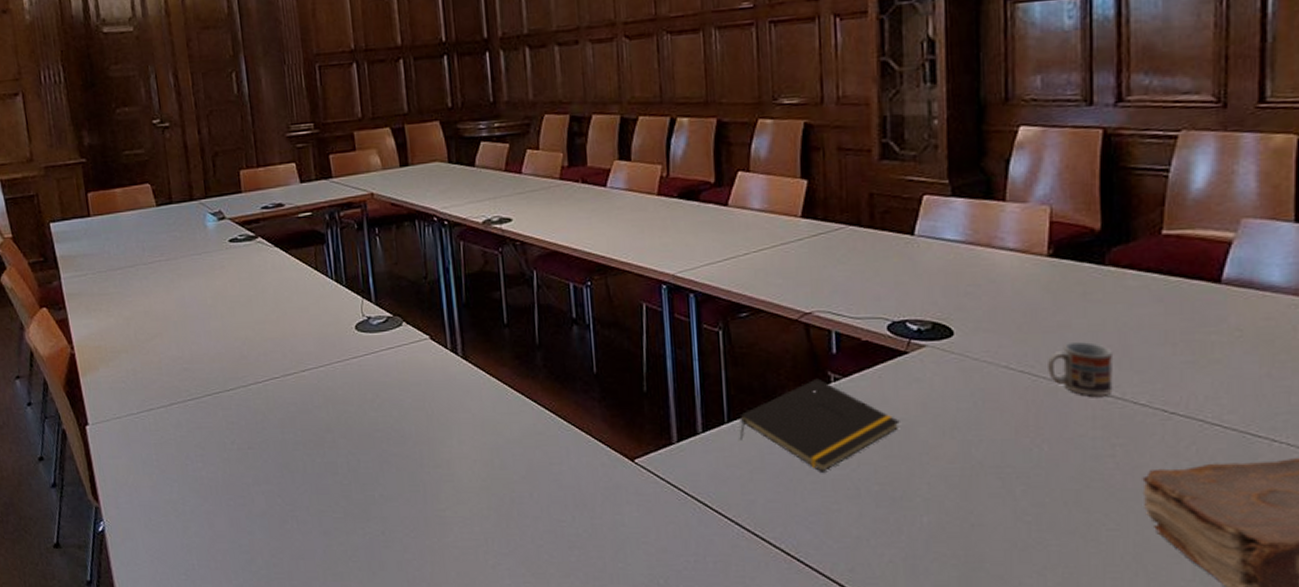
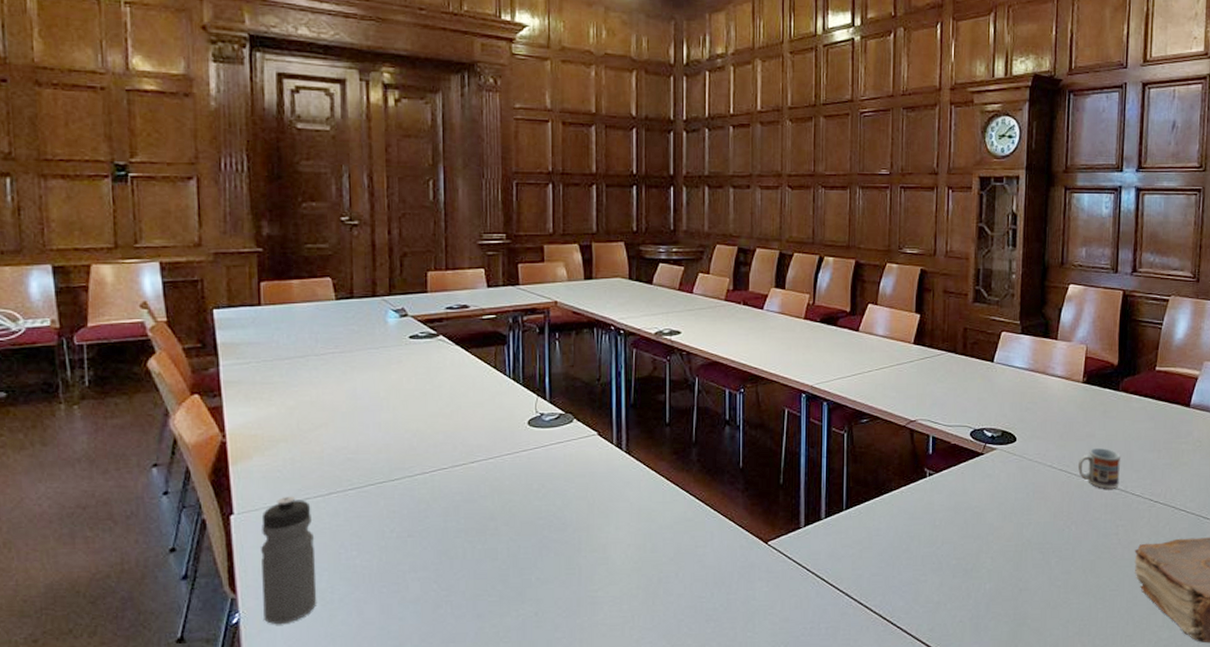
water bottle: none [113,406,171,533] -> present [261,496,317,624]
notepad: present [739,378,900,472] -> none [854,473,974,550]

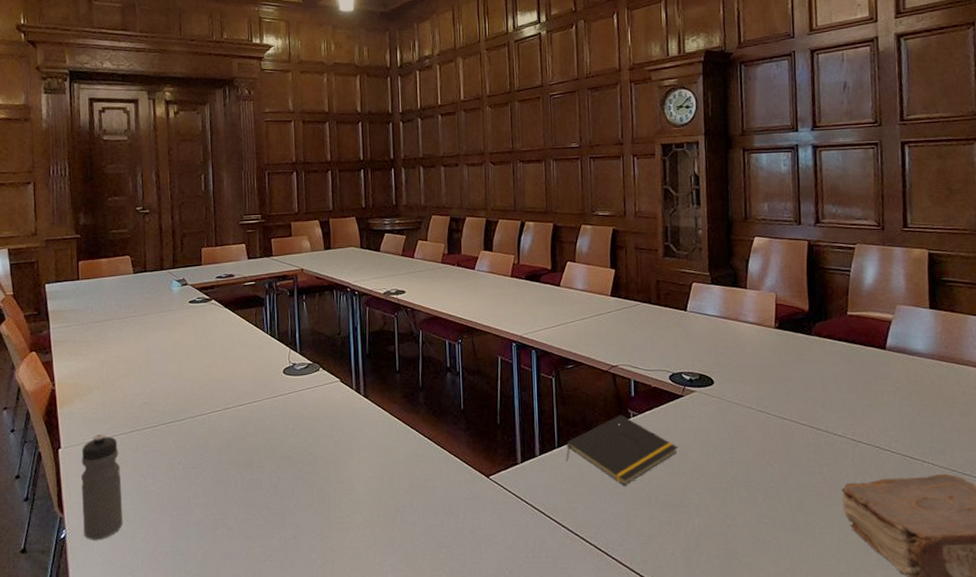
notepad: none [854,473,974,550] -> present [566,414,678,486]
cup: present [1078,447,1121,489] -> none [777,389,820,429]

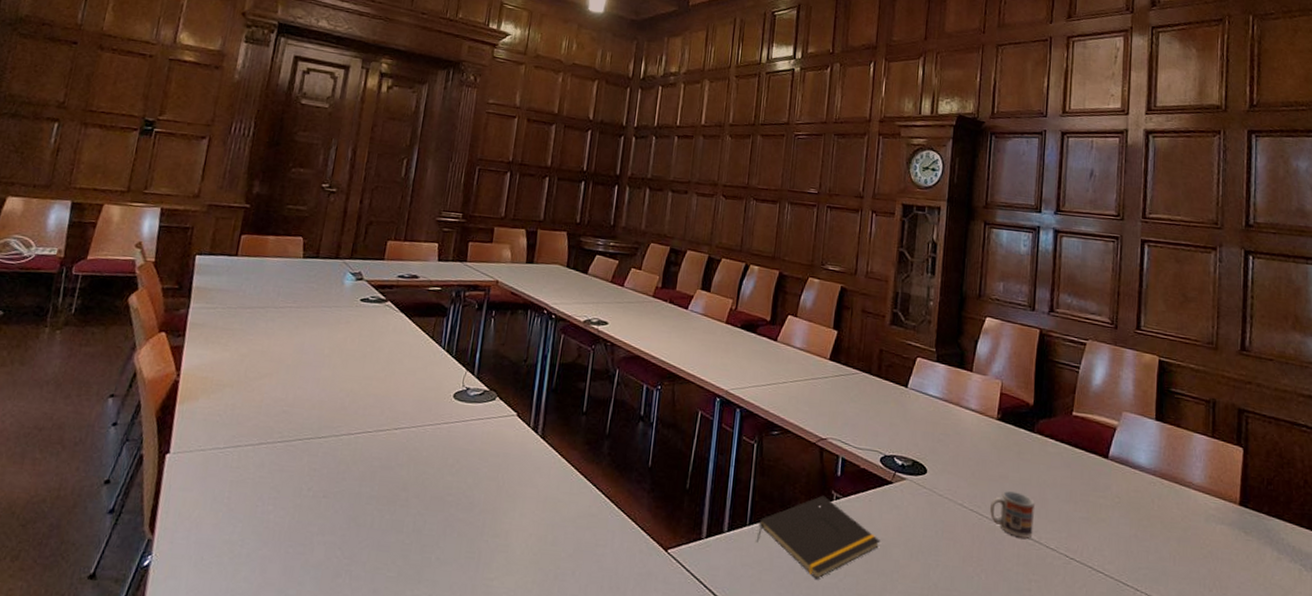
water bottle: present [81,433,123,539] -> none [173,441,241,573]
cup: none [777,389,820,429] -> present [990,490,1036,539]

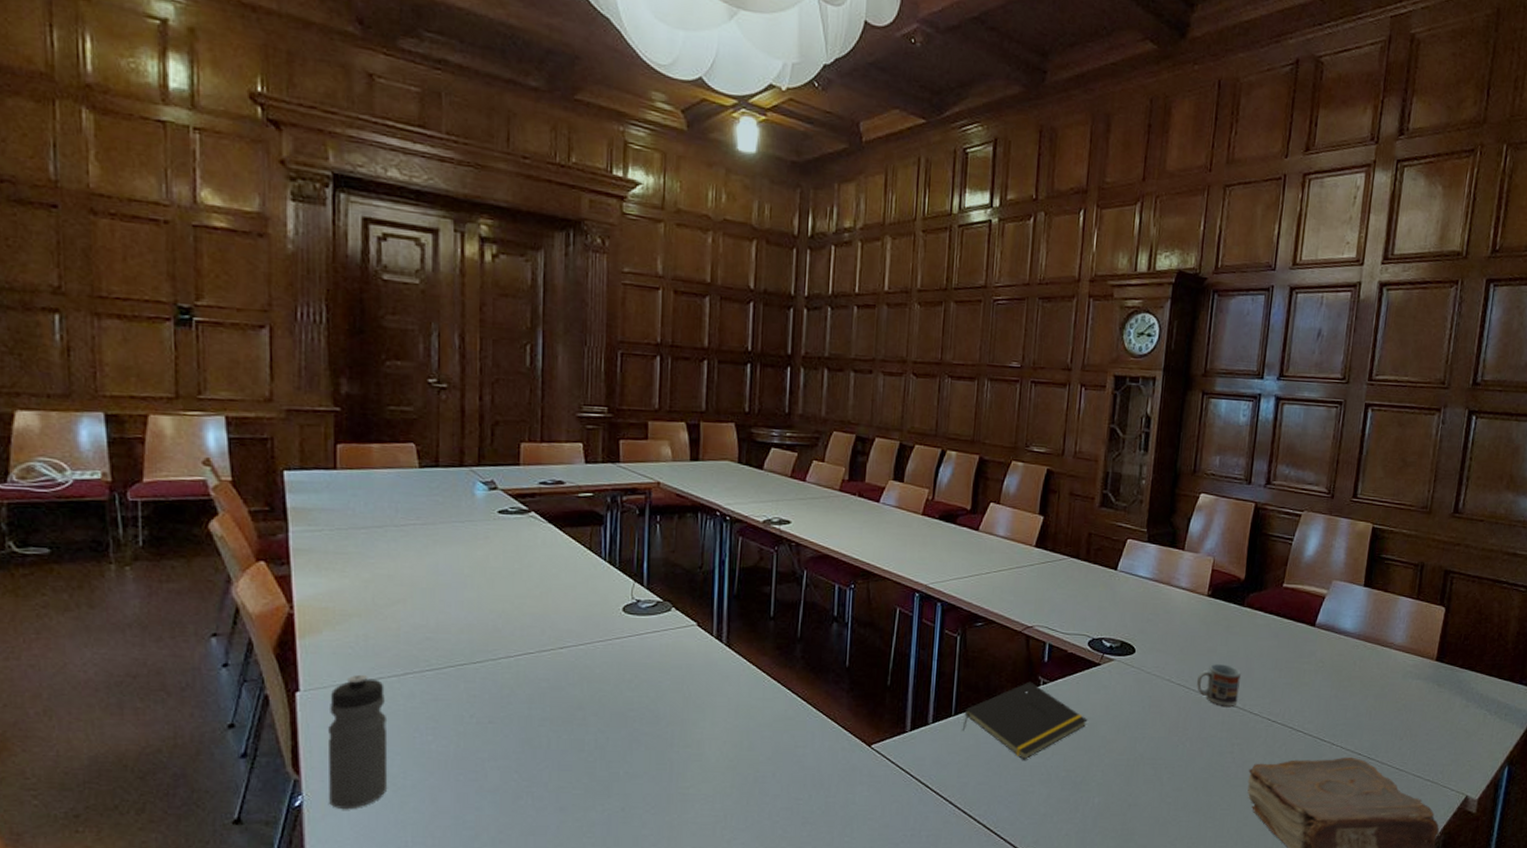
water bottle: none [173,441,241,573] -> present [328,674,388,808]

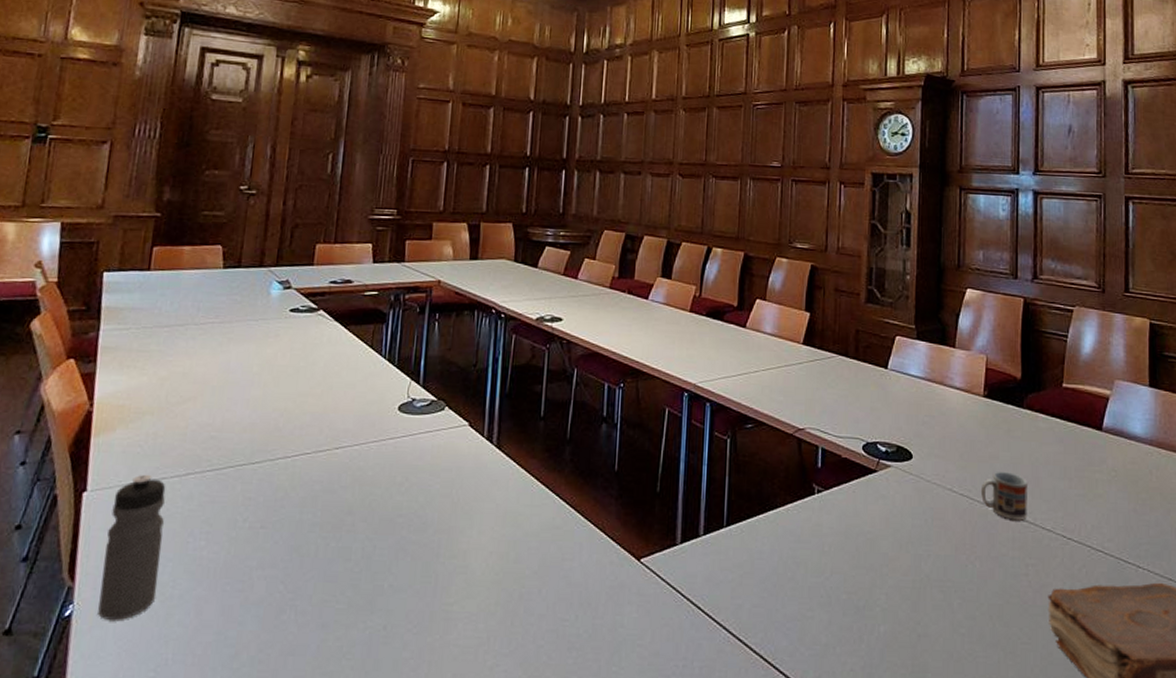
notepad: present [962,681,1088,760] -> none [734,489,867,579]

